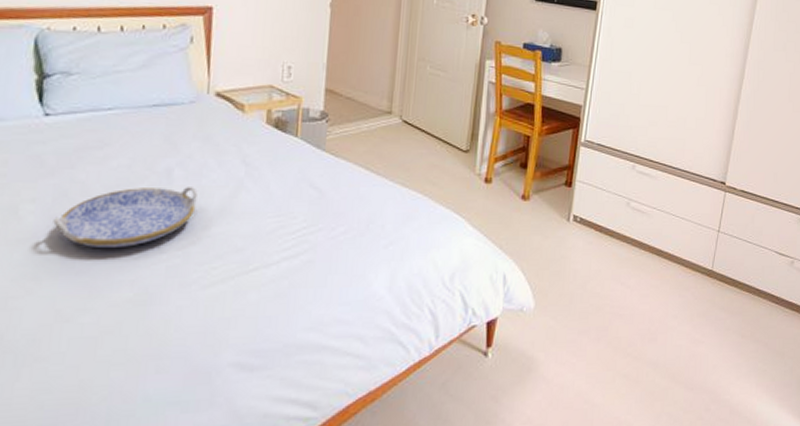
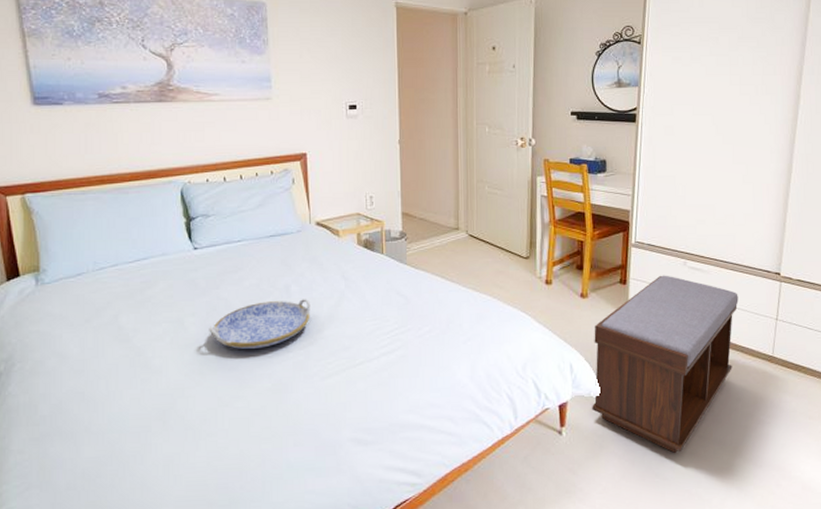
bench: none [523,178,684,376] -> present [592,275,739,453]

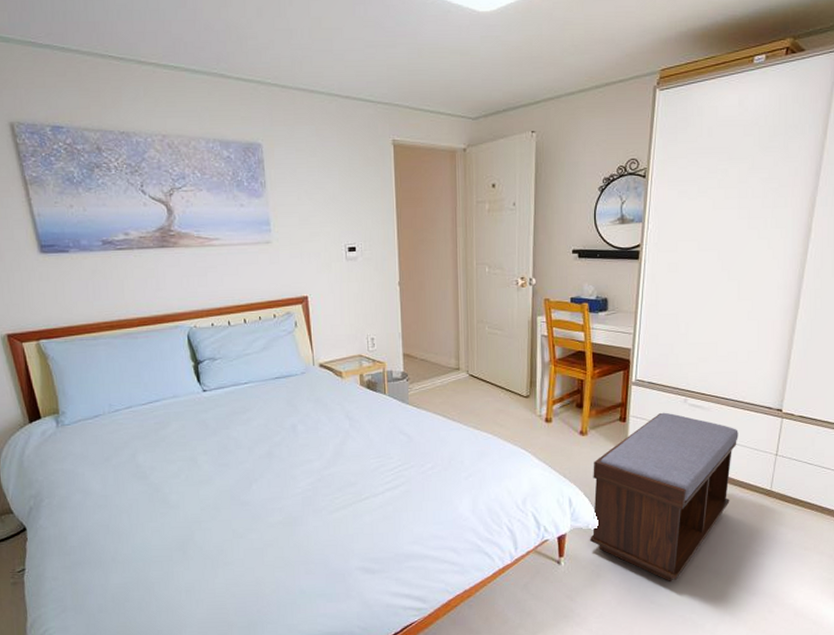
serving tray: present [209,299,311,349] -> none [221,438,317,485]

